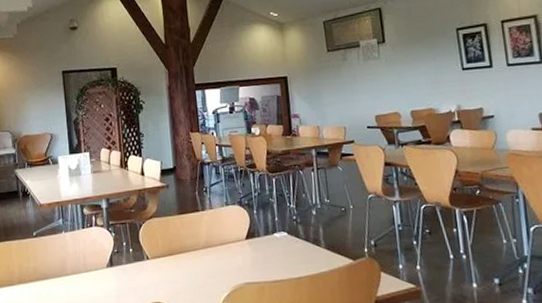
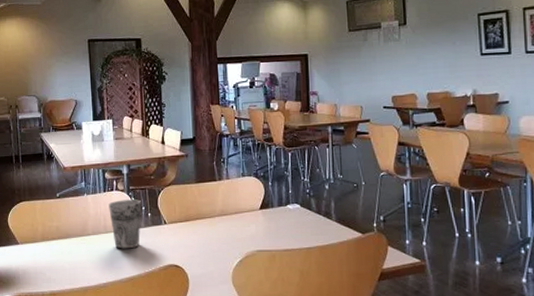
cup: none [88,235,122,289] -> present [108,199,141,249]

